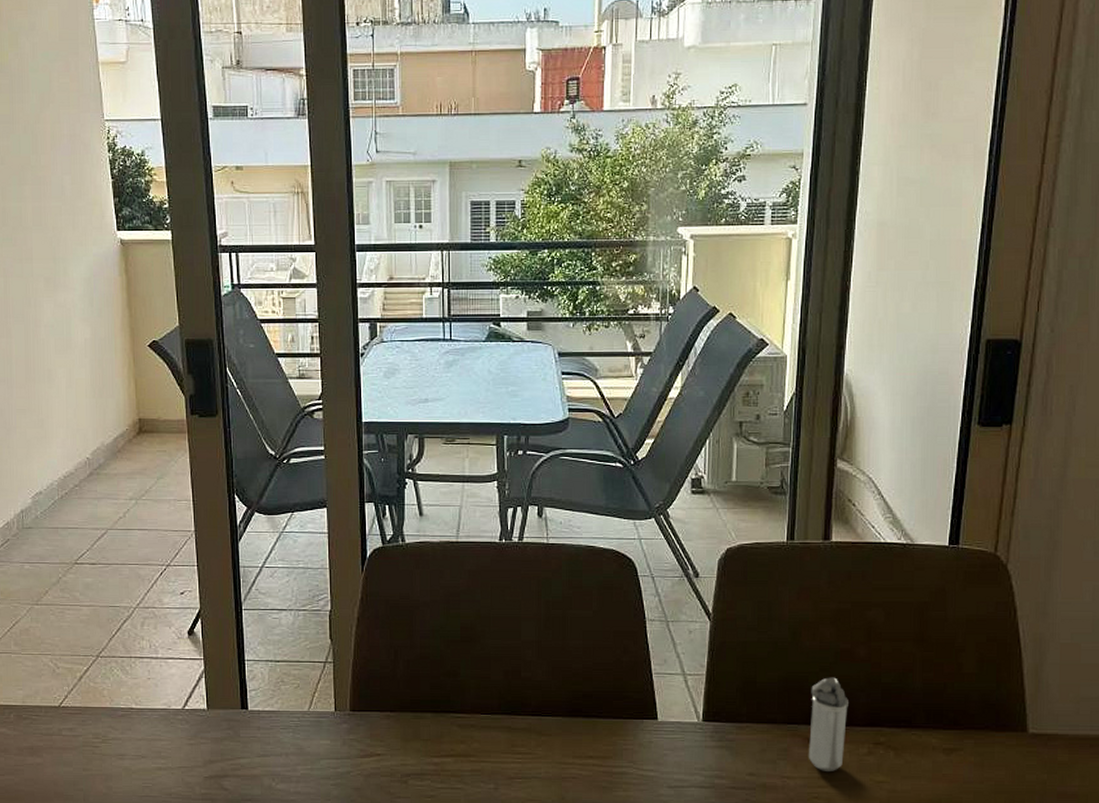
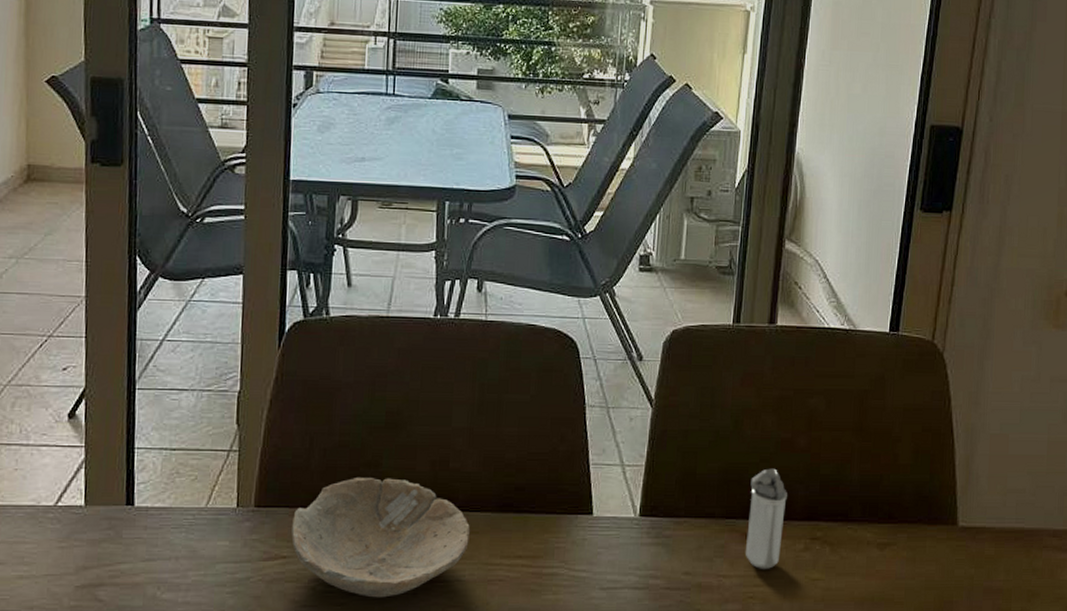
bowl: none [384,686,544,791] -> present [291,478,471,598]

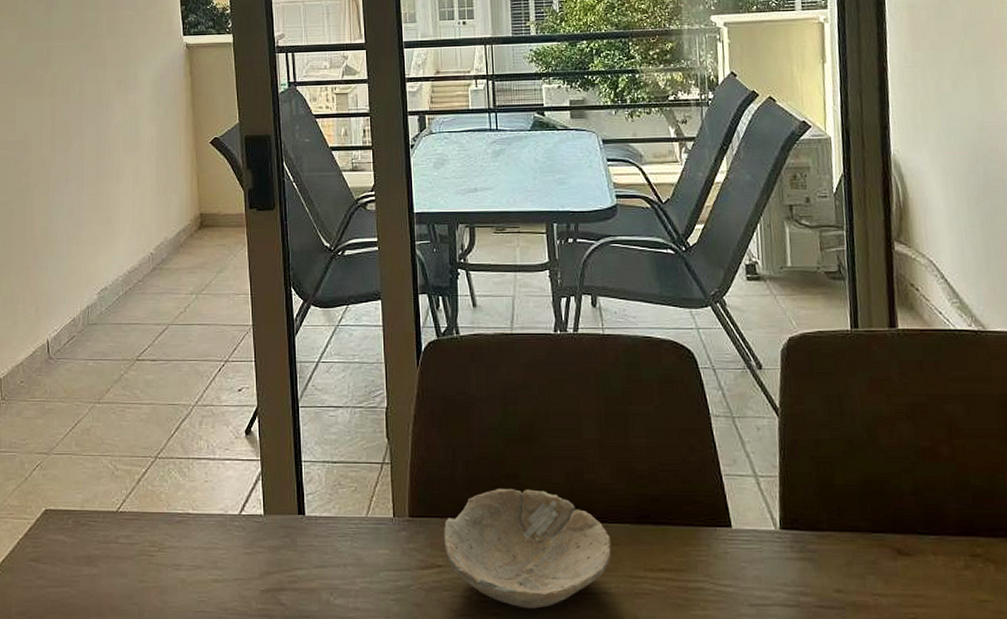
shaker: present [746,468,787,570] -> none [894,479,939,589]

